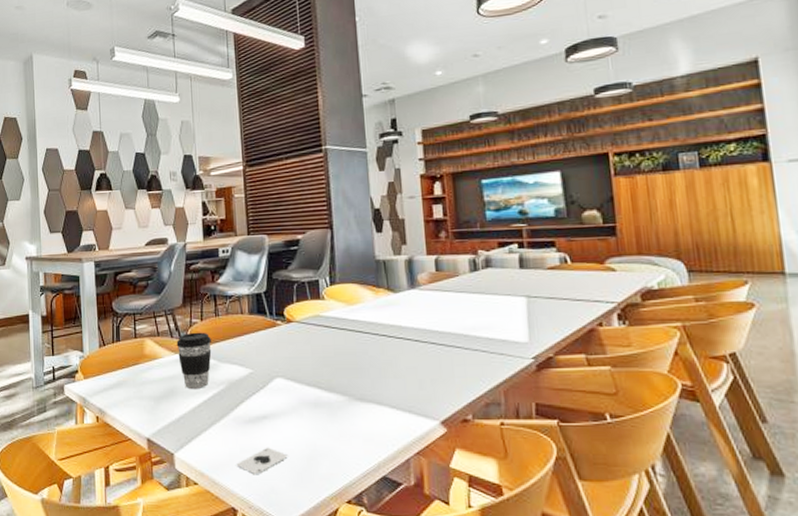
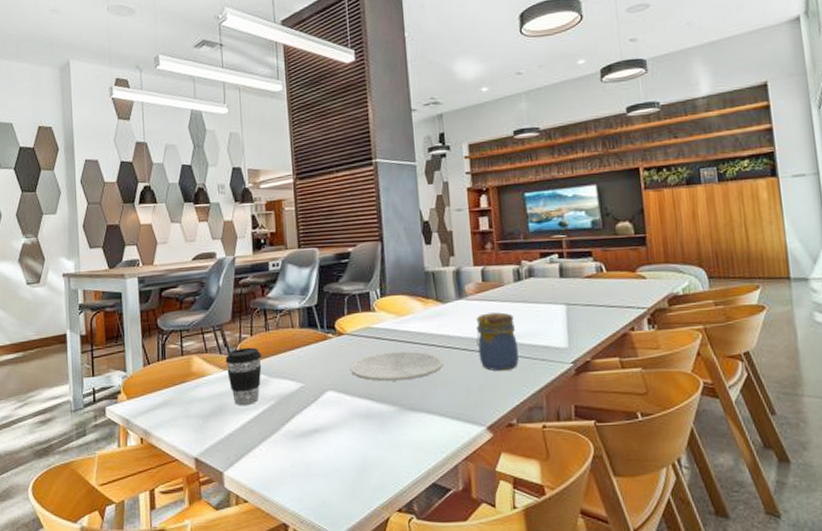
playing card: present [236,447,288,475] -> none [287,460,339,489]
plate: none [298,341,395,371] -> present [349,351,444,382]
jar: none [429,303,475,365] -> present [476,312,519,372]

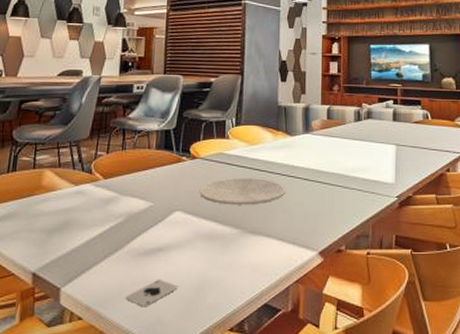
coffee cup: present [225,347,263,406] -> none [78,164,116,222]
playing card: none [287,460,339,489] -> present [125,279,178,308]
jar: present [476,312,519,372] -> none [317,148,352,201]

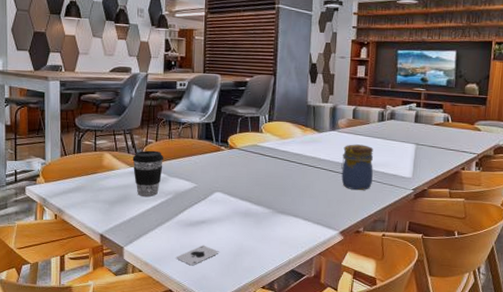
coffee cup: none [78,164,116,222] -> present [132,150,165,197]
plate: present [199,178,286,205] -> none [236,166,313,190]
jar: none [317,148,352,201] -> present [341,144,373,191]

